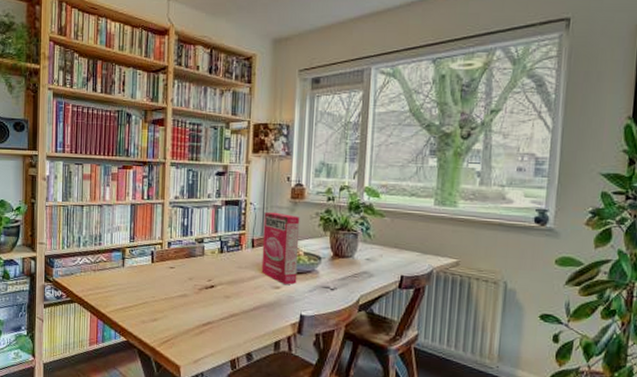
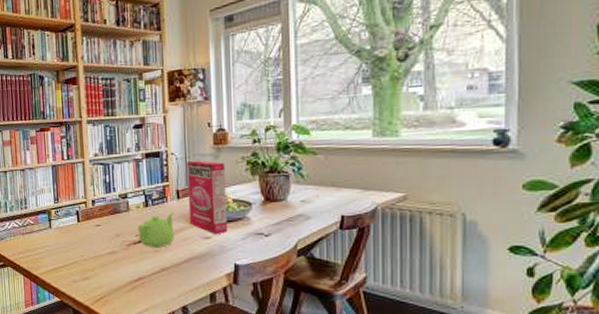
teapot: none [211,260,248,294] -> present [137,212,174,247]

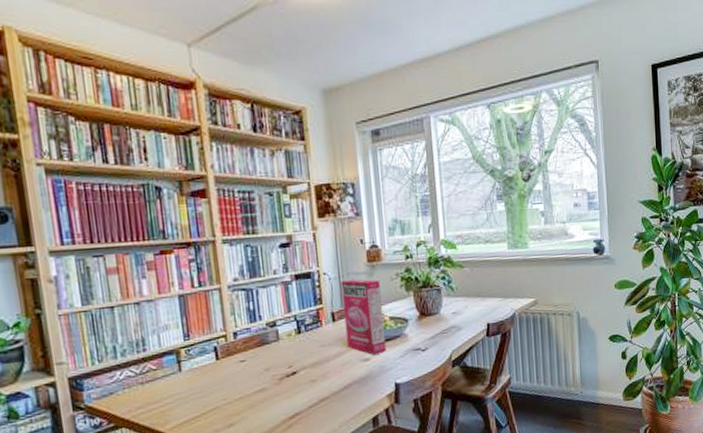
teapot: present [137,212,174,247] -> none [290,336,332,378]

